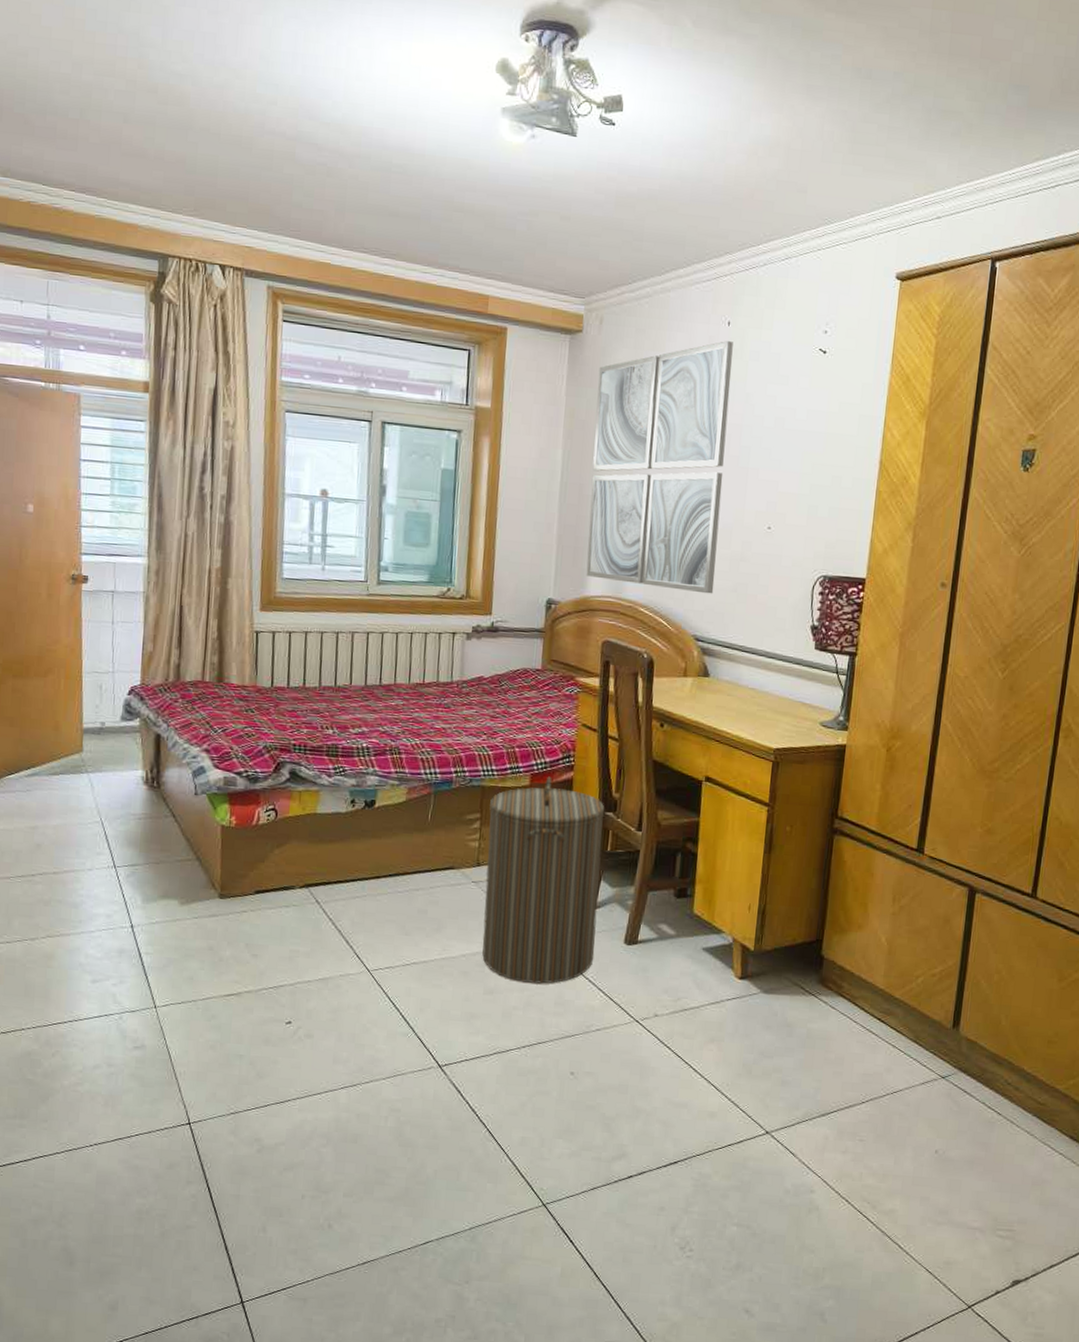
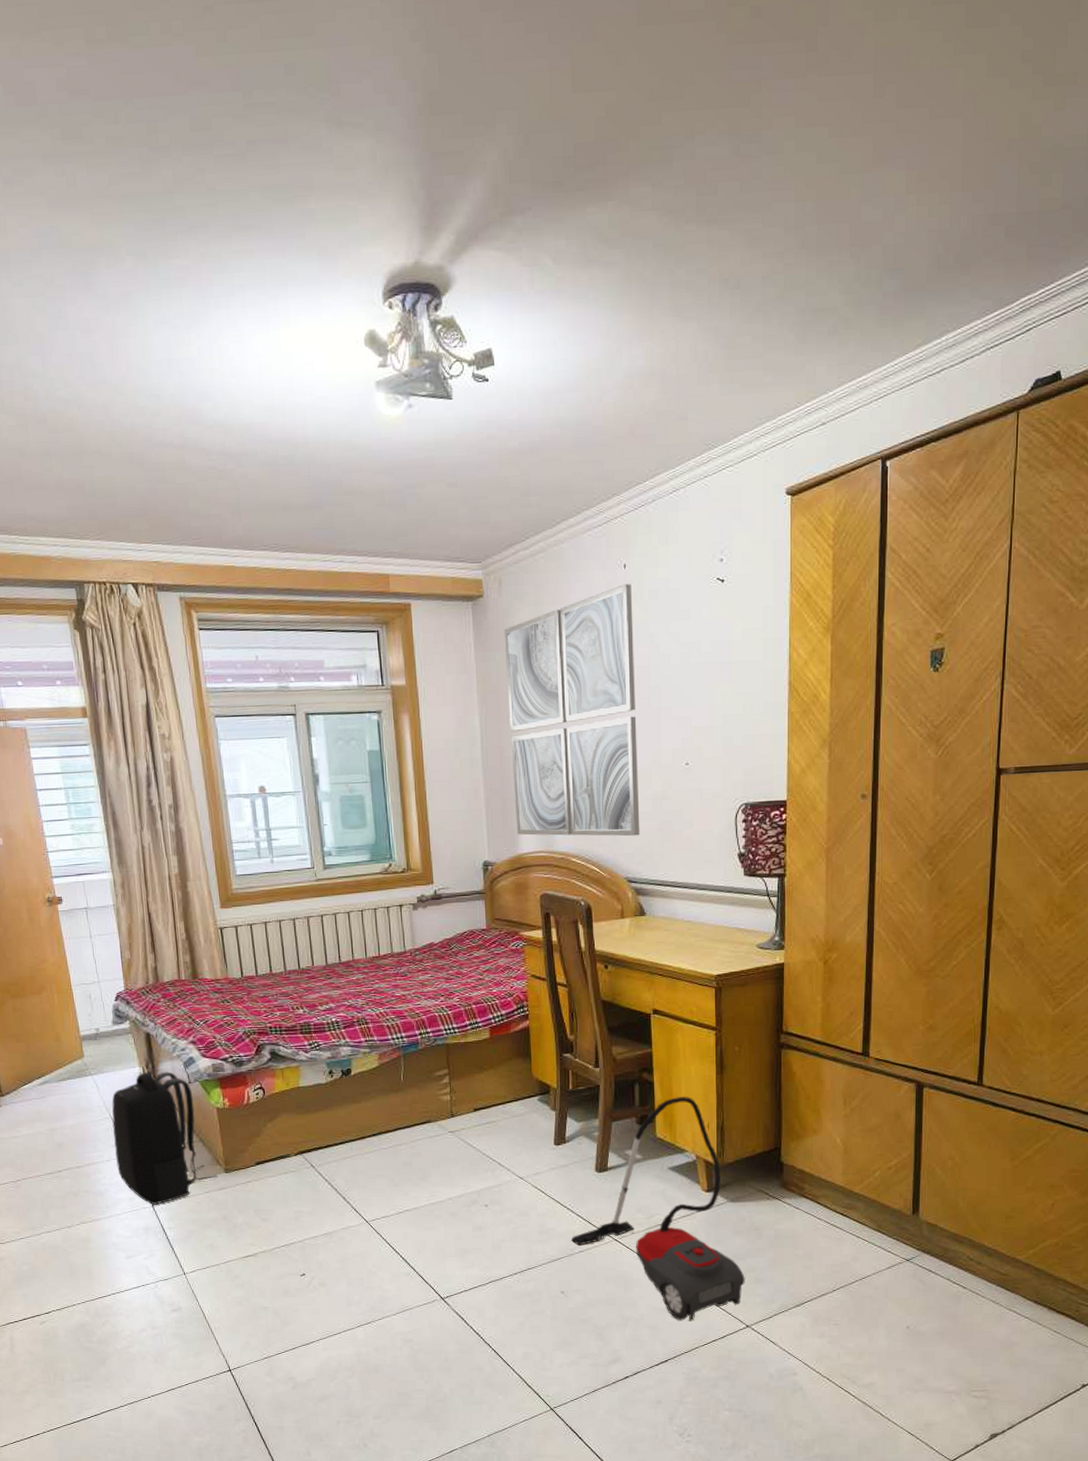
backpack: none [99,777,211,926] -> present [112,1071,218,1205]
laundry hamper: present [481,776,605,984] -> none [455,1027,569,1217]
vacuum cleaner: none [589,873,770,1121] -> present [571,1097,745,1321]

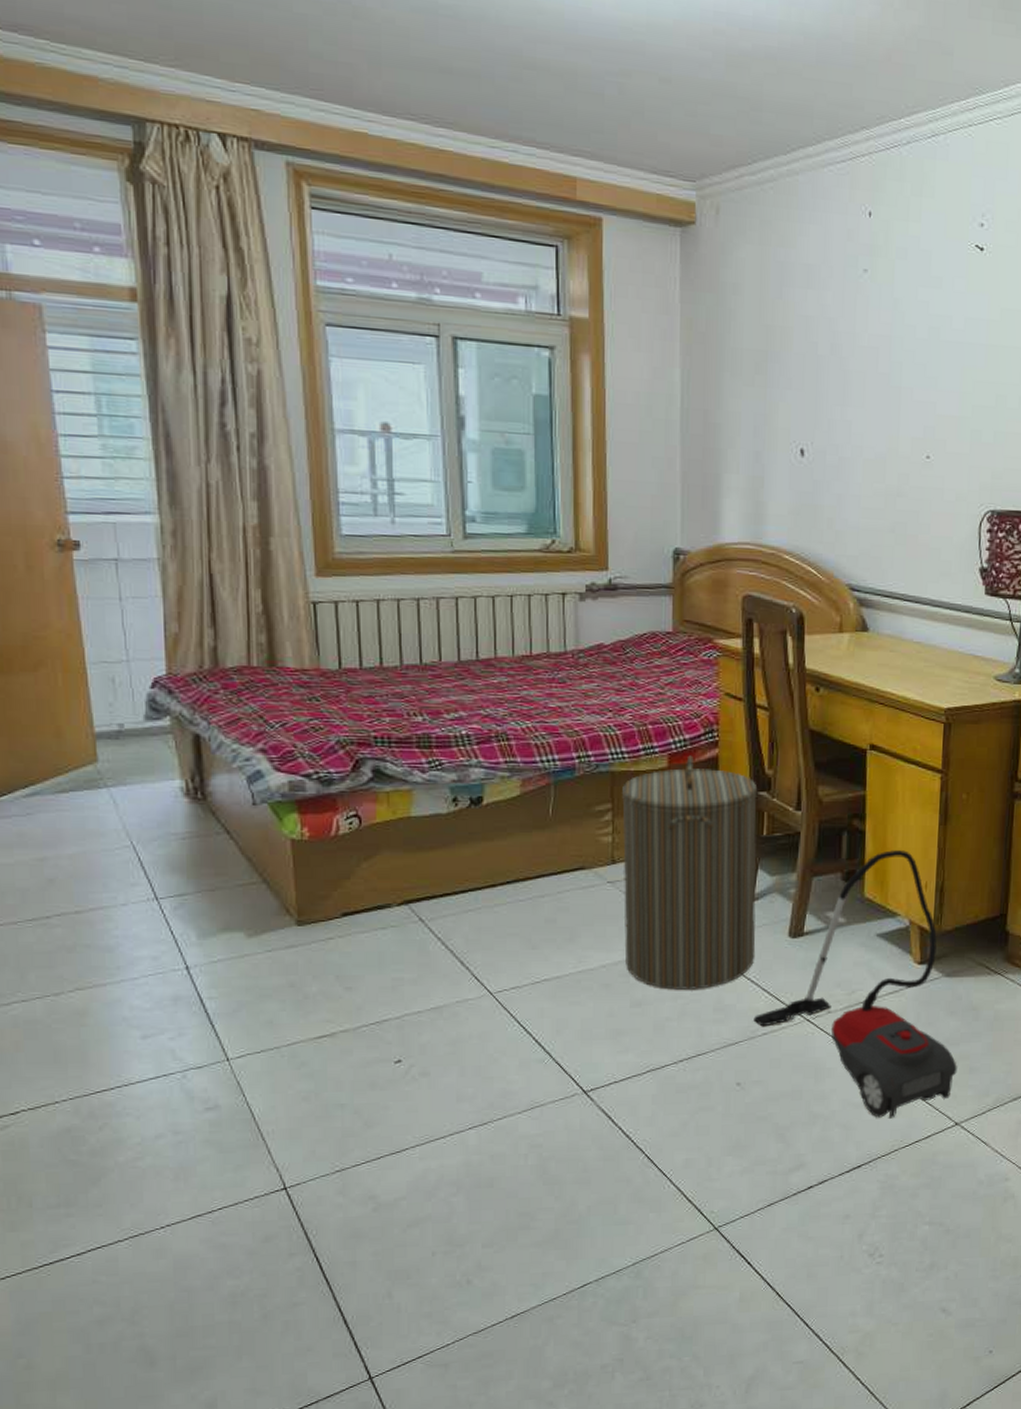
backpack: present [112,1071,218,1205] -> none [133,787,286,966]
laundry hamper: none [455,1027,569,1217] -> present [622,755,758,990]
wall art: present [503,584,640,837] -> none [718,235,876,536]

